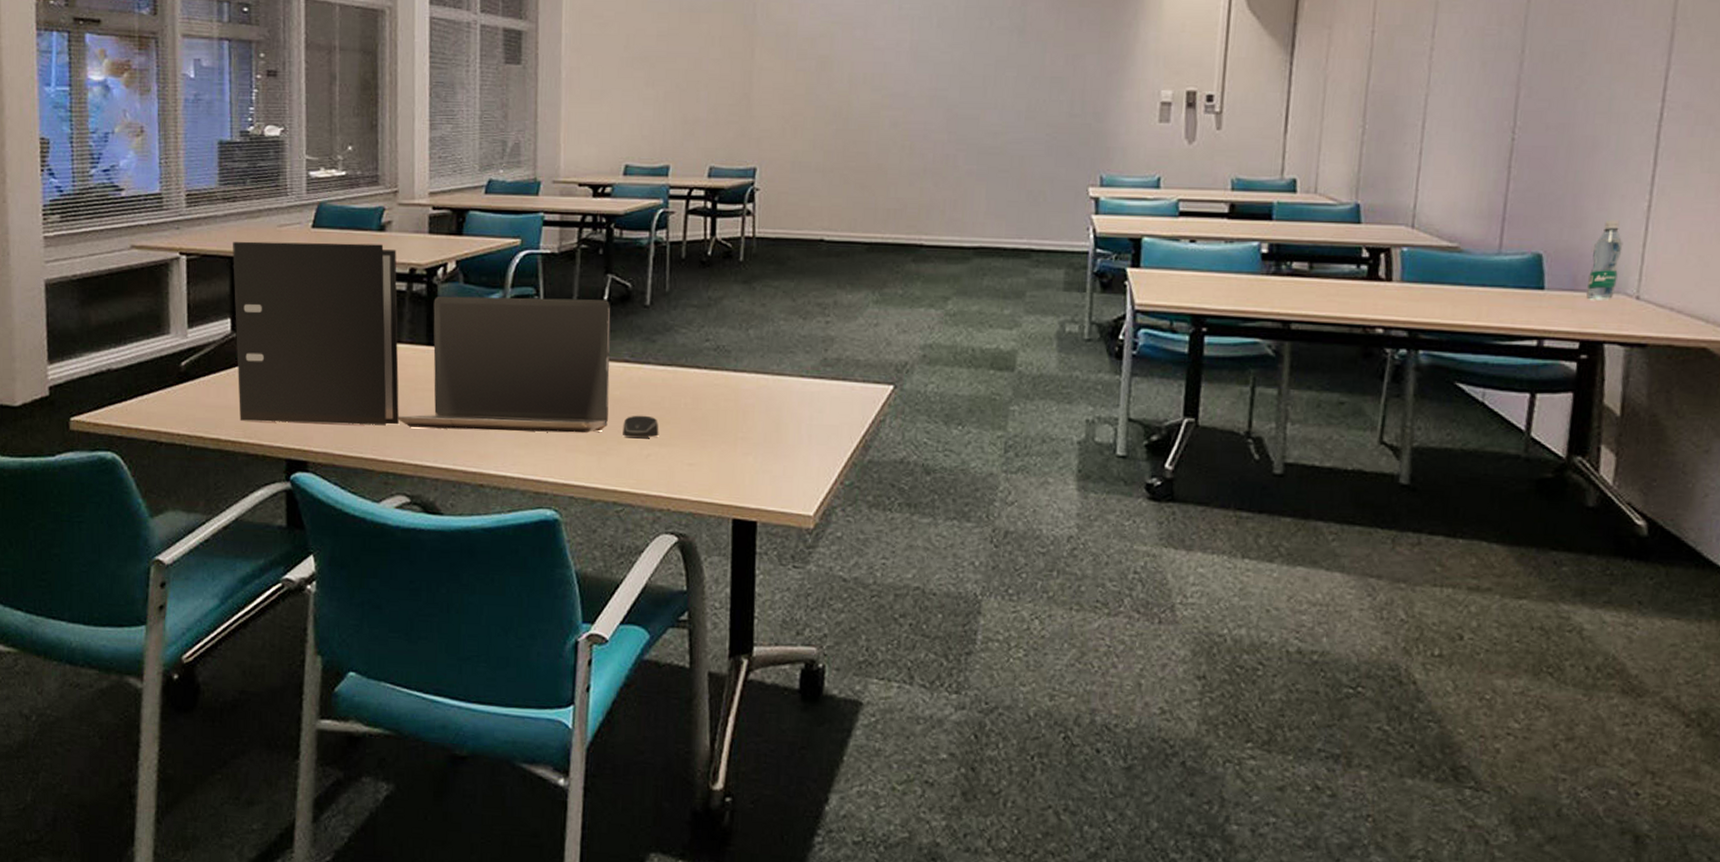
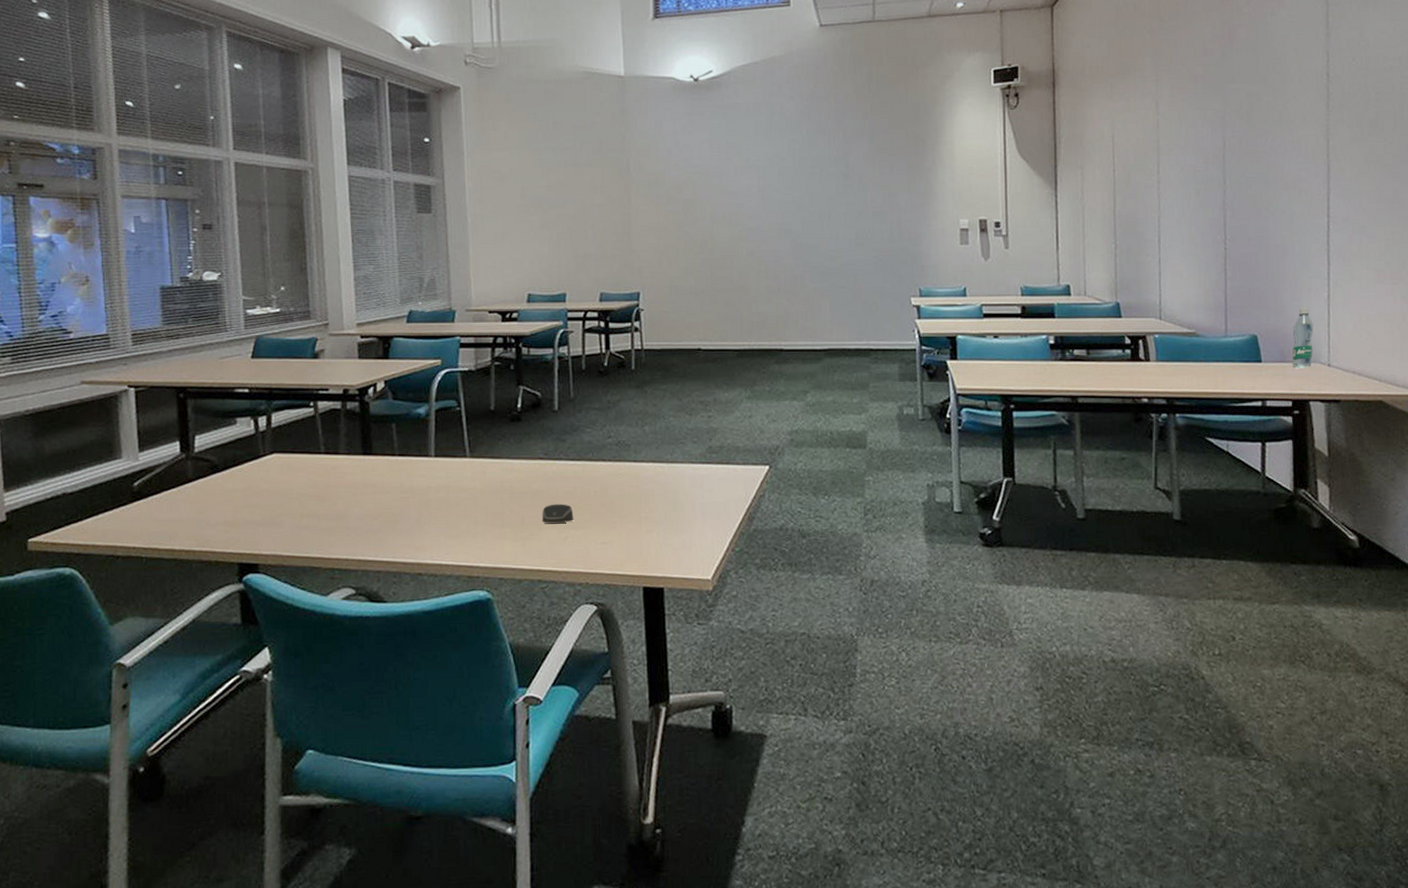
binder: present [233,241,399,426] -> none [178,370,341,532]
laptop computer: present [397,296,611,434] -> none [339,408,529,527]

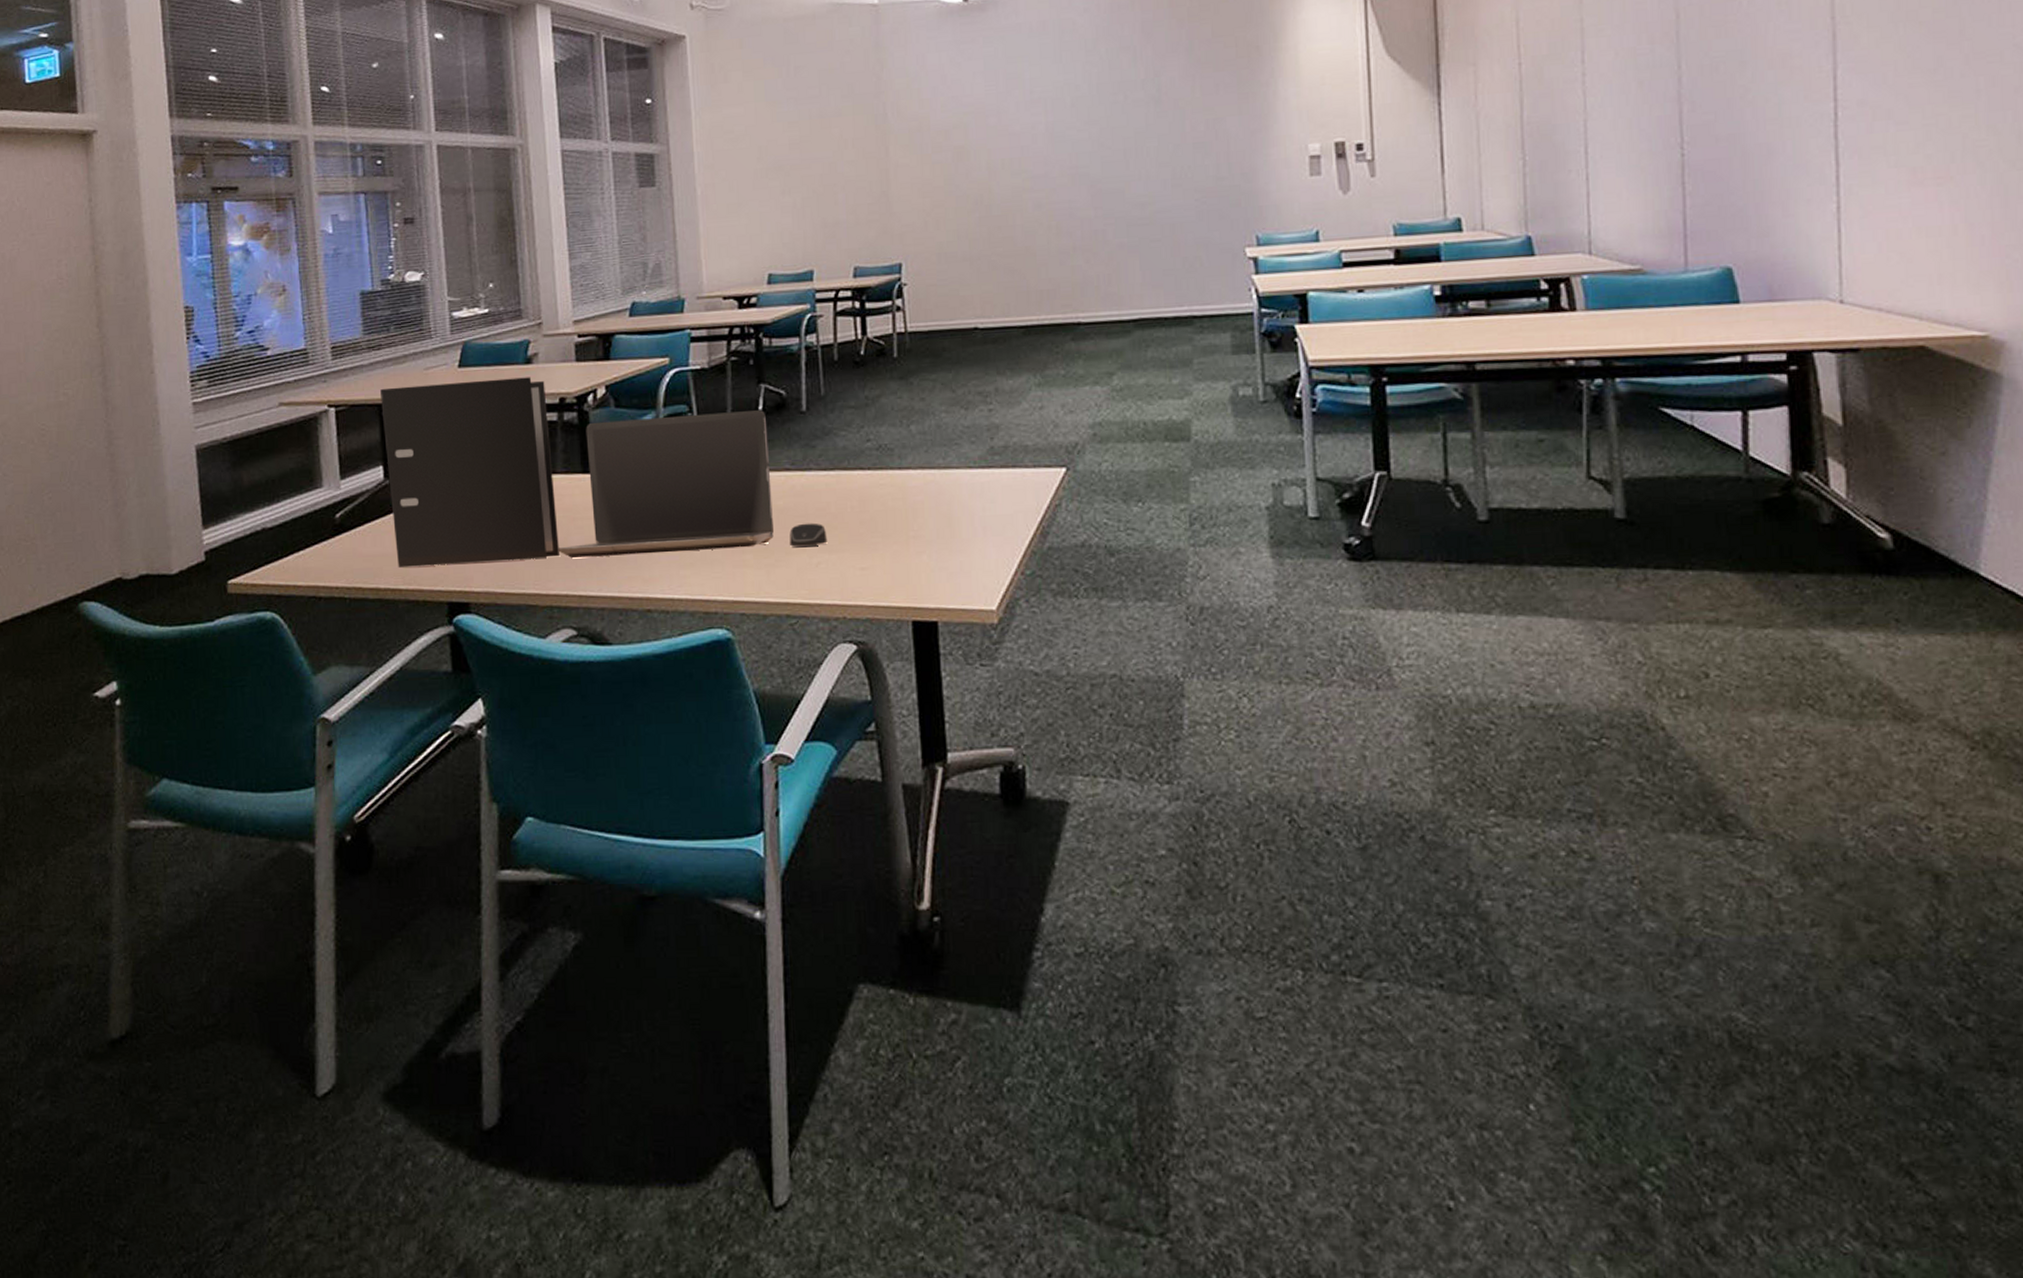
binder: none [178,370,341,532] -> present [380,377,559,568]
laptop computer: none [339,408,529,527] -> present [558,410,774,558]
bottle: present [1293,307,1314,368] -> none [1785,224,1817,309]

